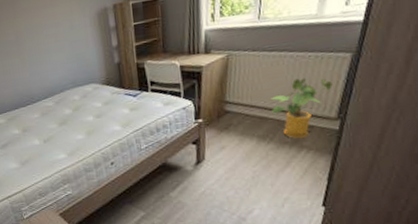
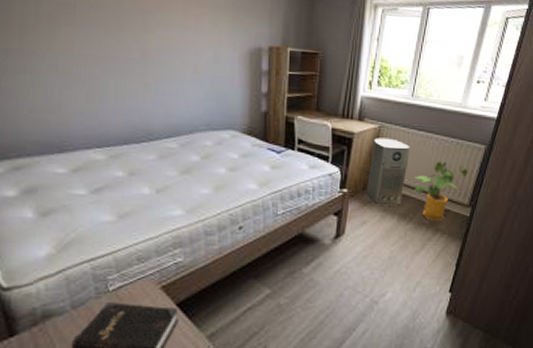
air purifier: none [221,64,263,131] -> present [366,137,410,206]

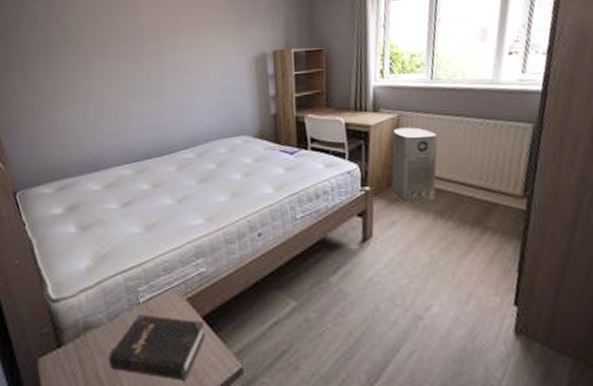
house plant: present [414,161,468,221] -> none [448,147,515,217]

